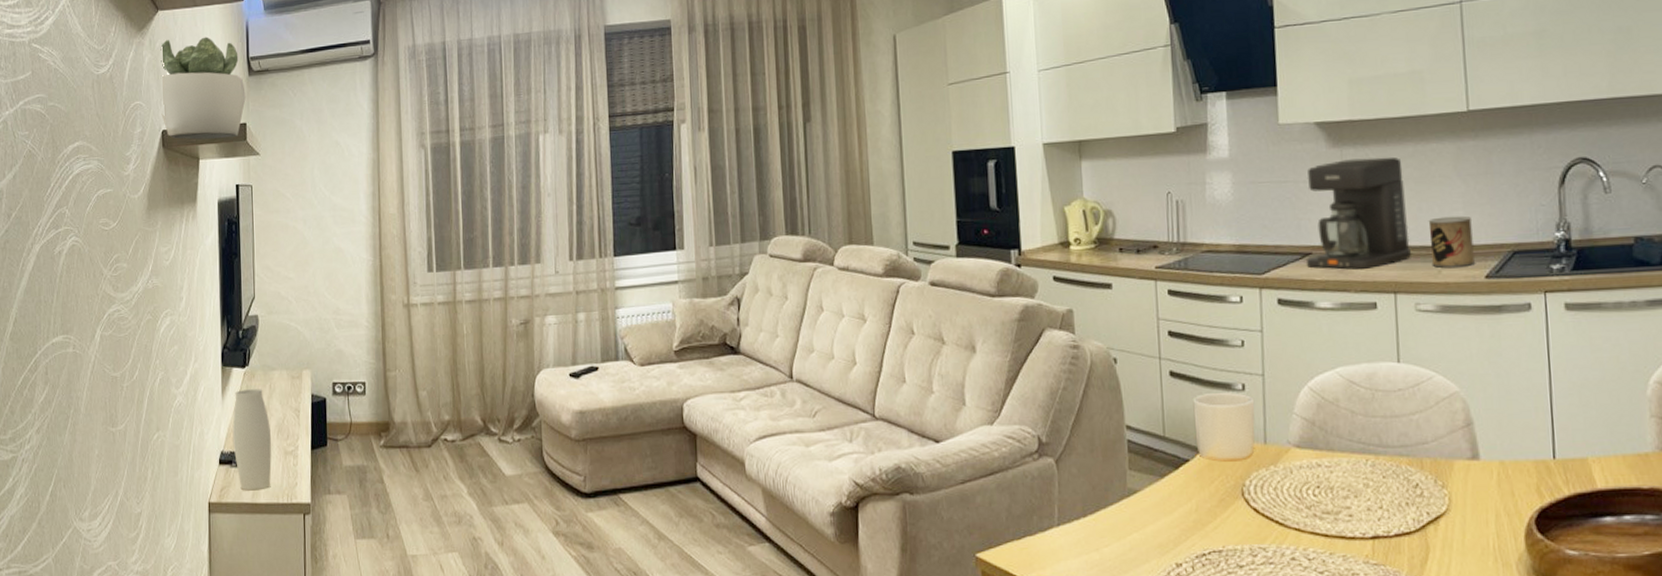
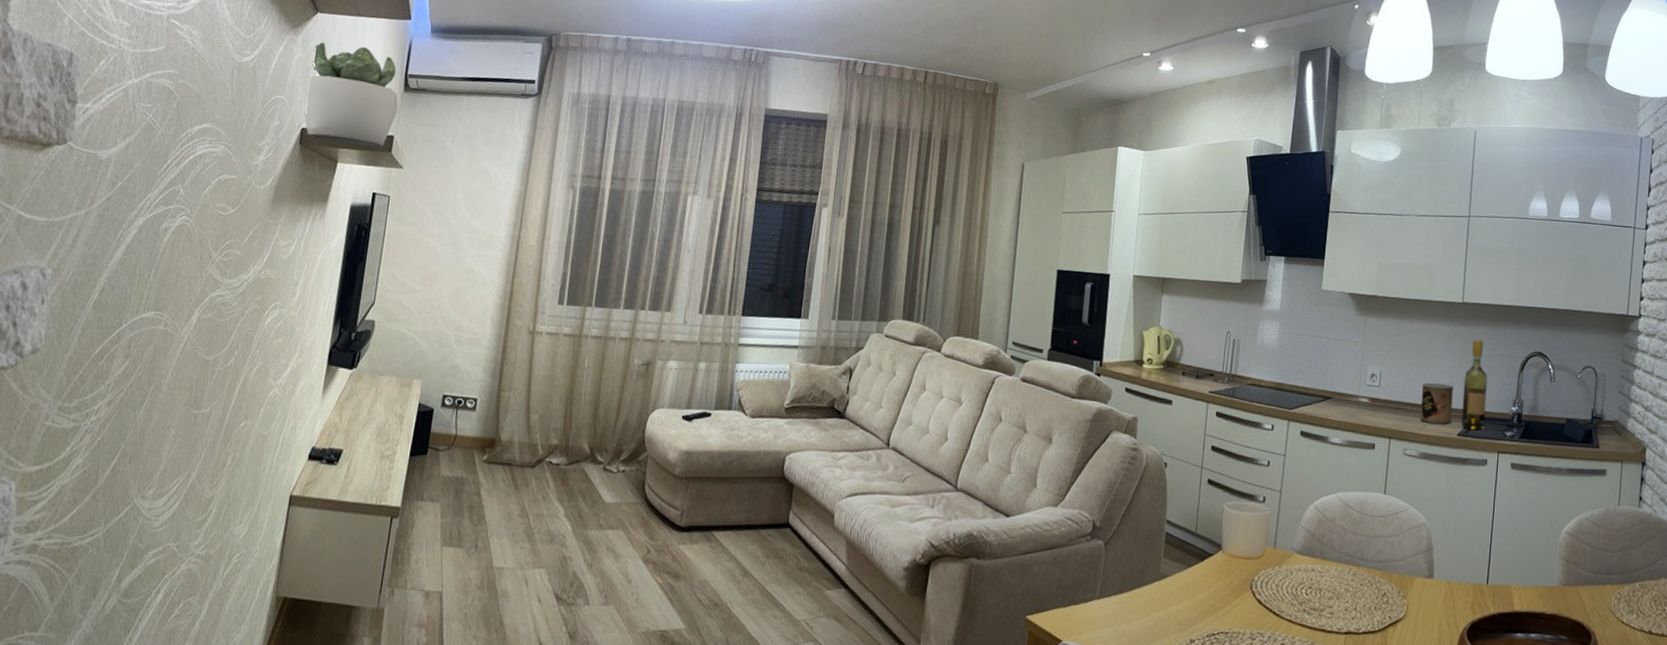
vase: present [232,389,272,491] -> none [326,390,370,489]
coffee maker: present [1307,157,1411,270] -> none [1327,326,1409,417]
bottle: none [1483,154,1521,269] -> present [1461,339,1488,431]

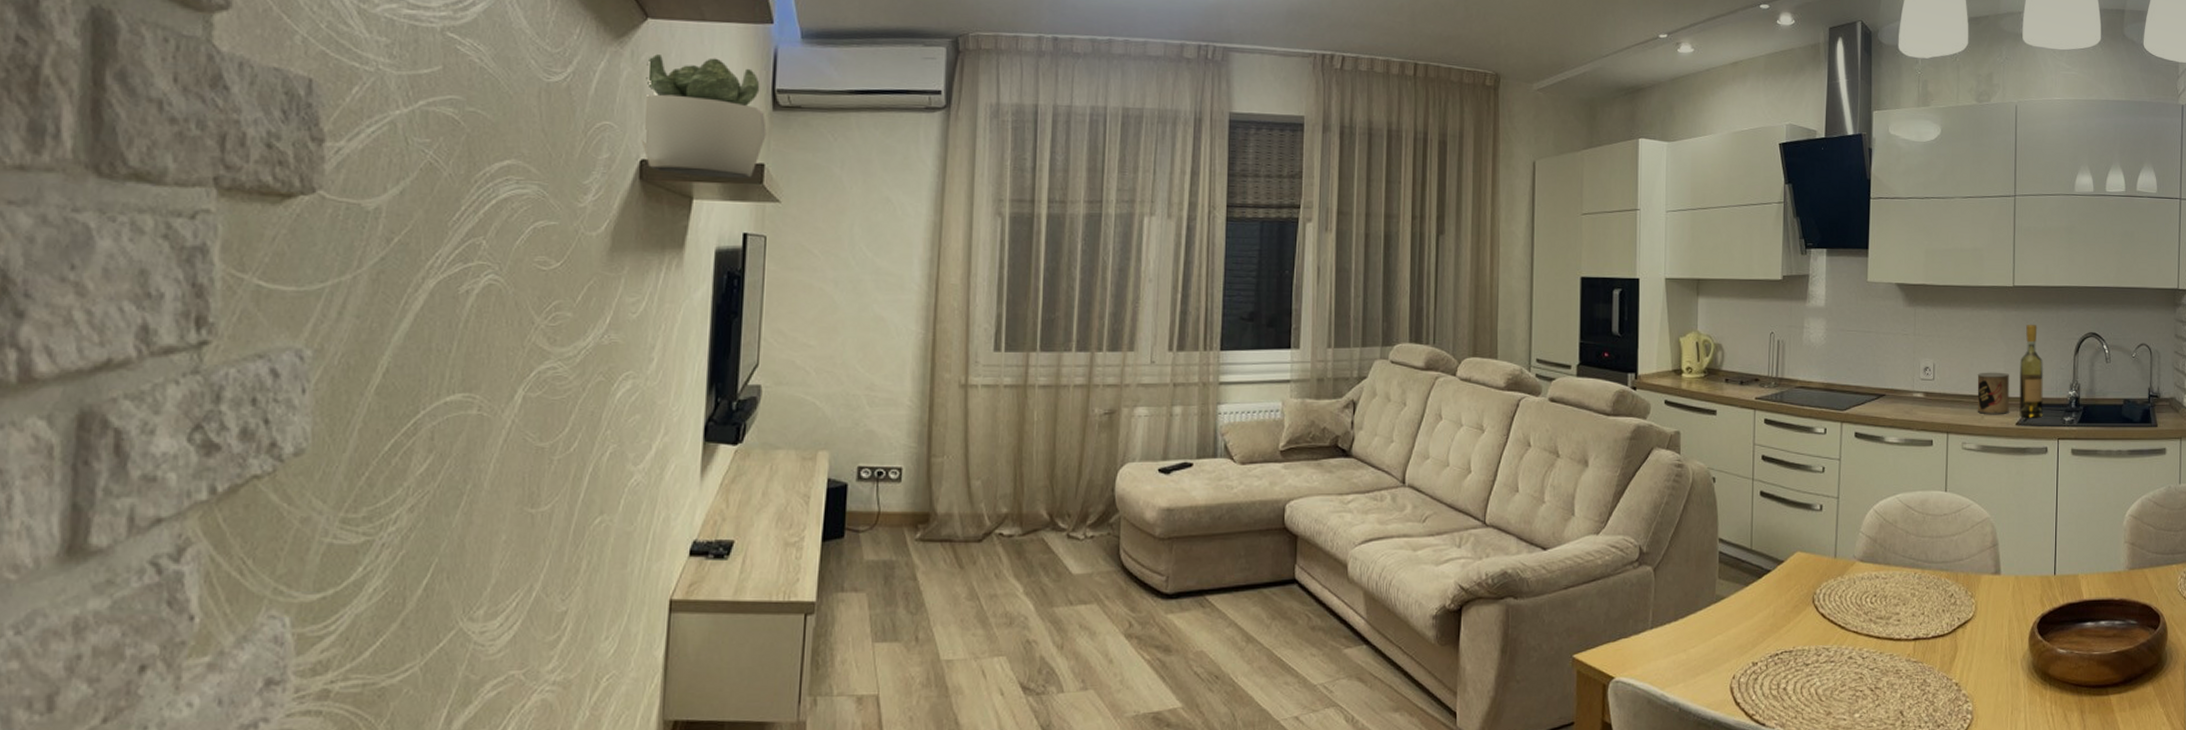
mug: present [1220,500,1271,560] -> none [1777,511,1829,573]

